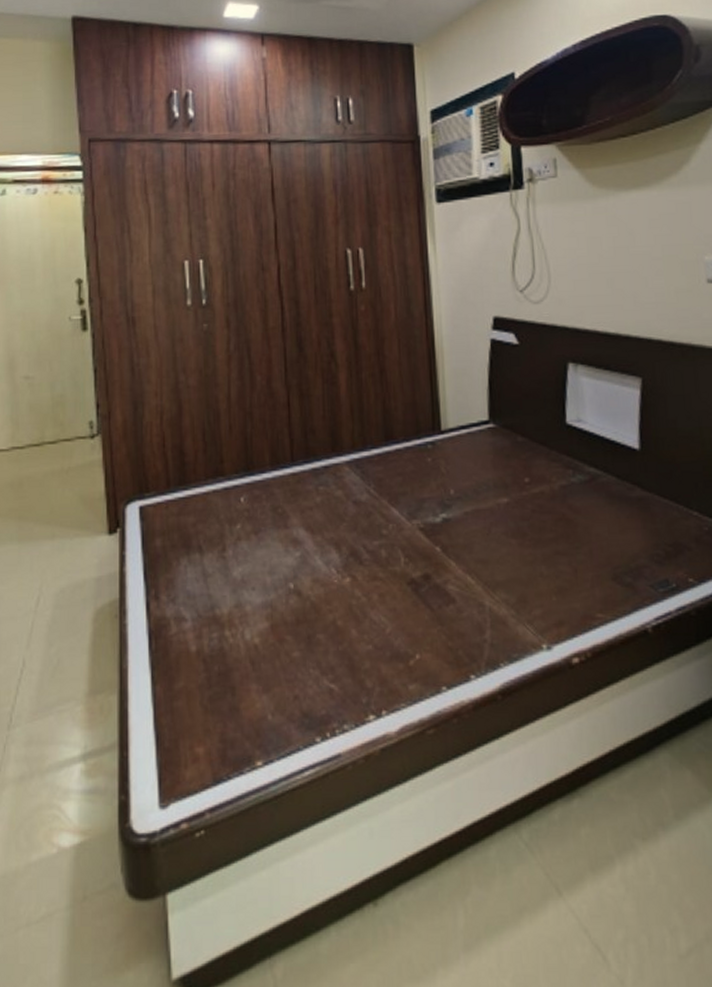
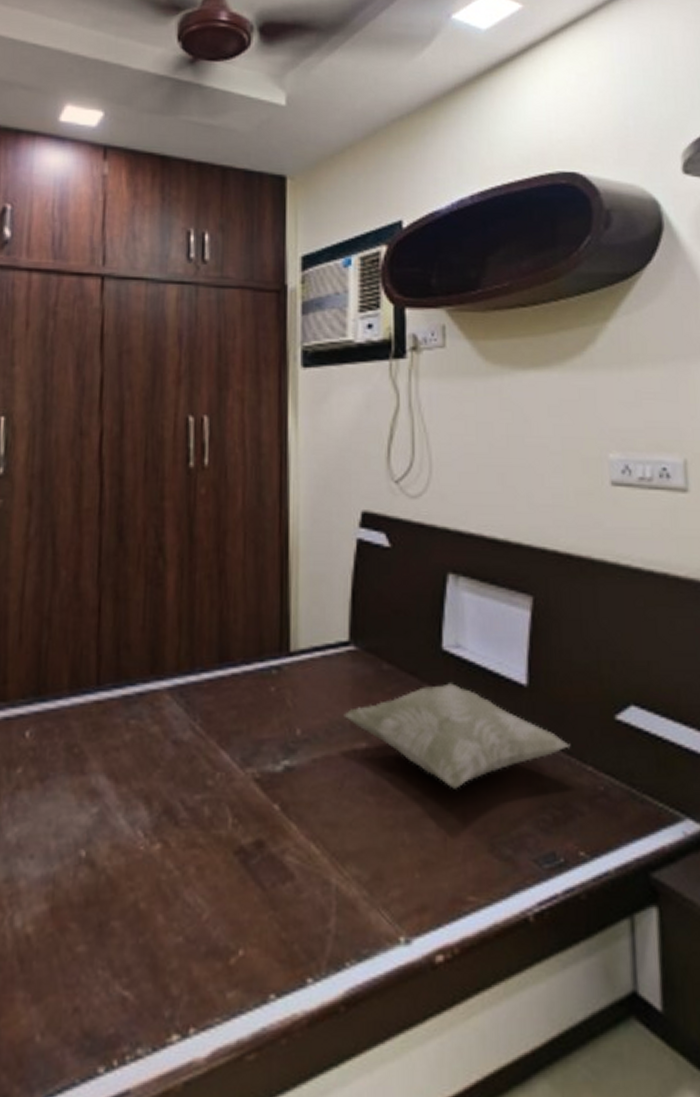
decorative pillow: none [488,450,679,532] -> present [343,683,571,789]

